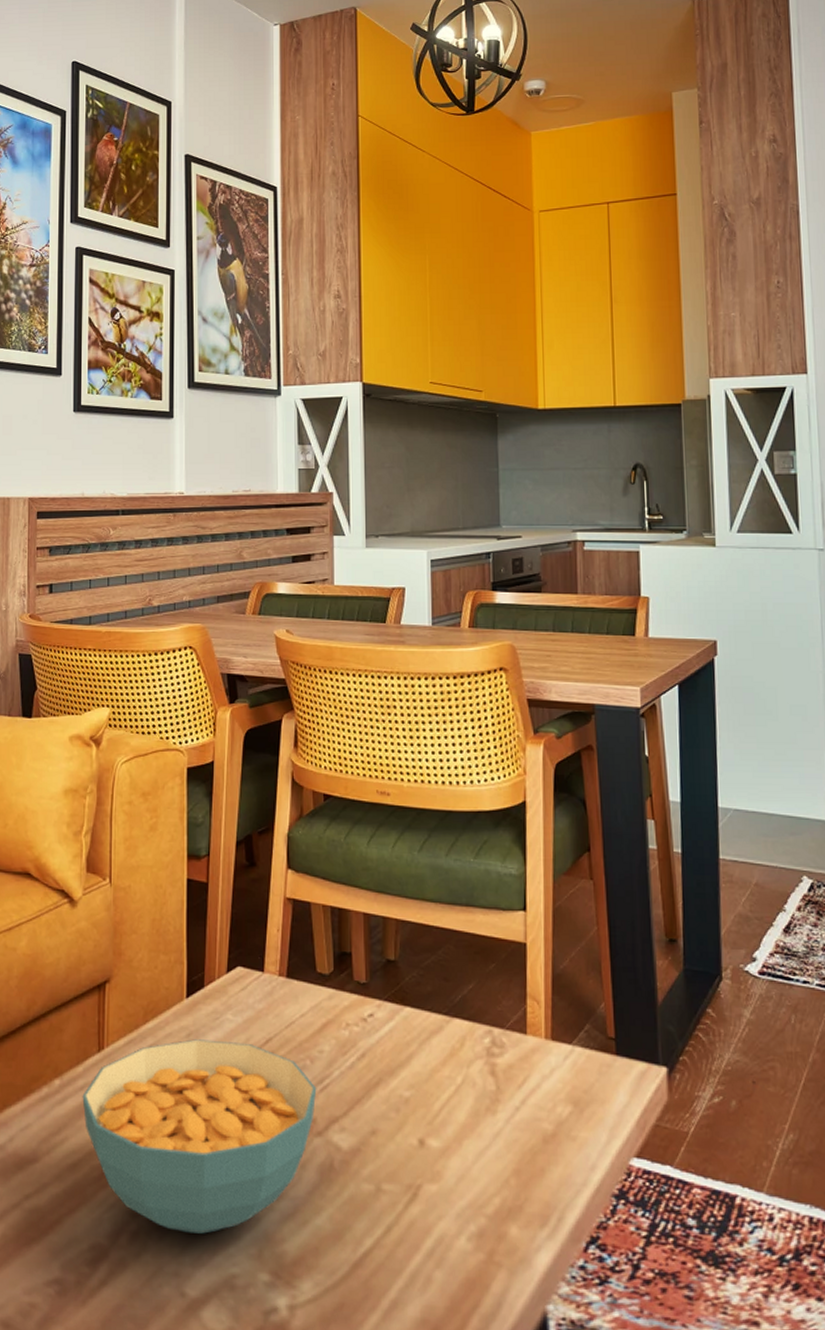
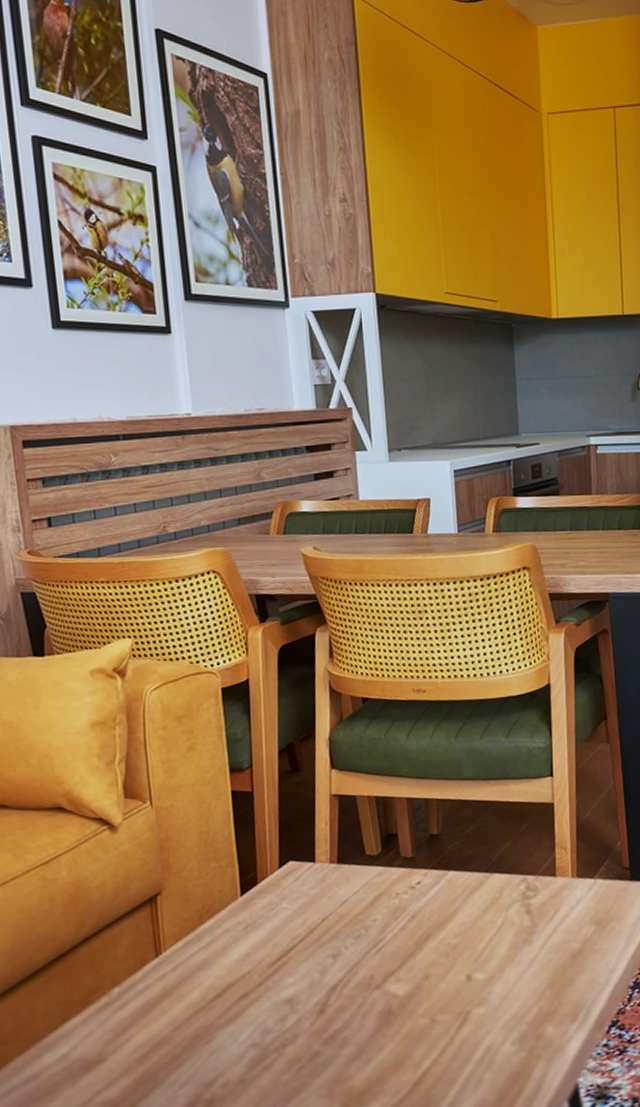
cereal bowl: present [82,1039,317,1234] -> none [144,925,373,1091]

